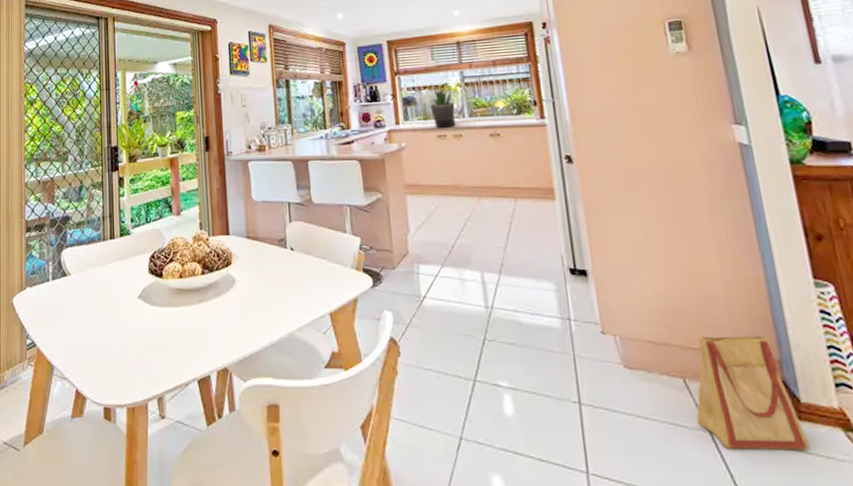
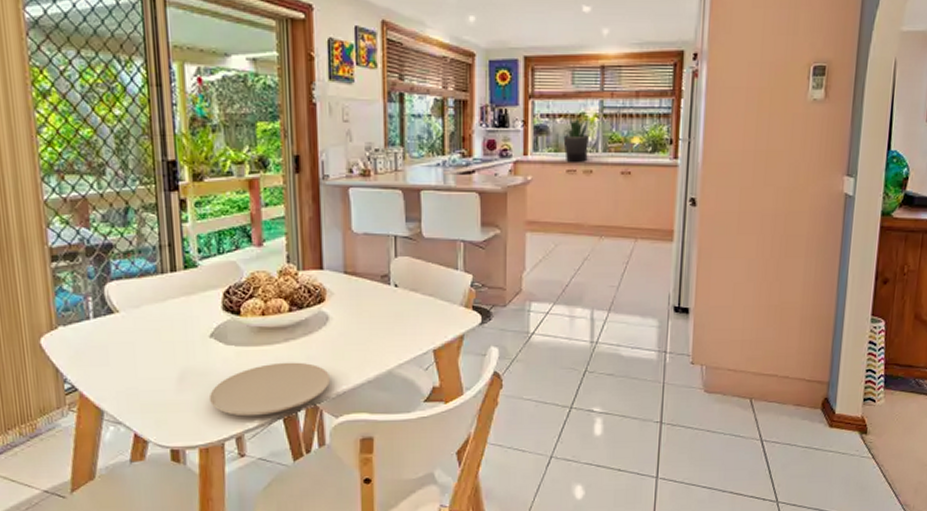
plate: none [136,323,238,377] -> present [208,362,330,417]
shopping bag: present [696,336,810,451] -> none [753,363,833,452]

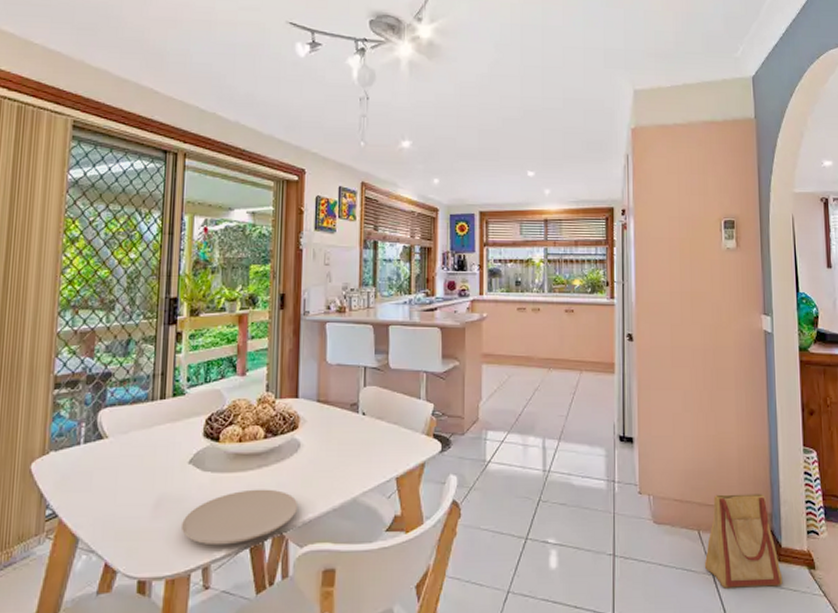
planter: present [563,116,590,162] -> none [514,261,537,301]
shopping bag: none [753,363,833,452] -> present [704,493,783,588]

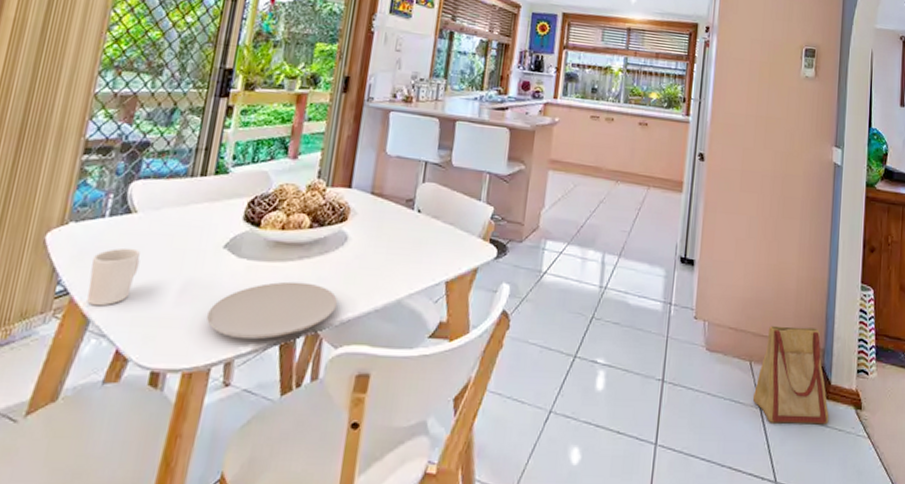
mug: none [73,470,116,526] -> present [87,247,141,306]

